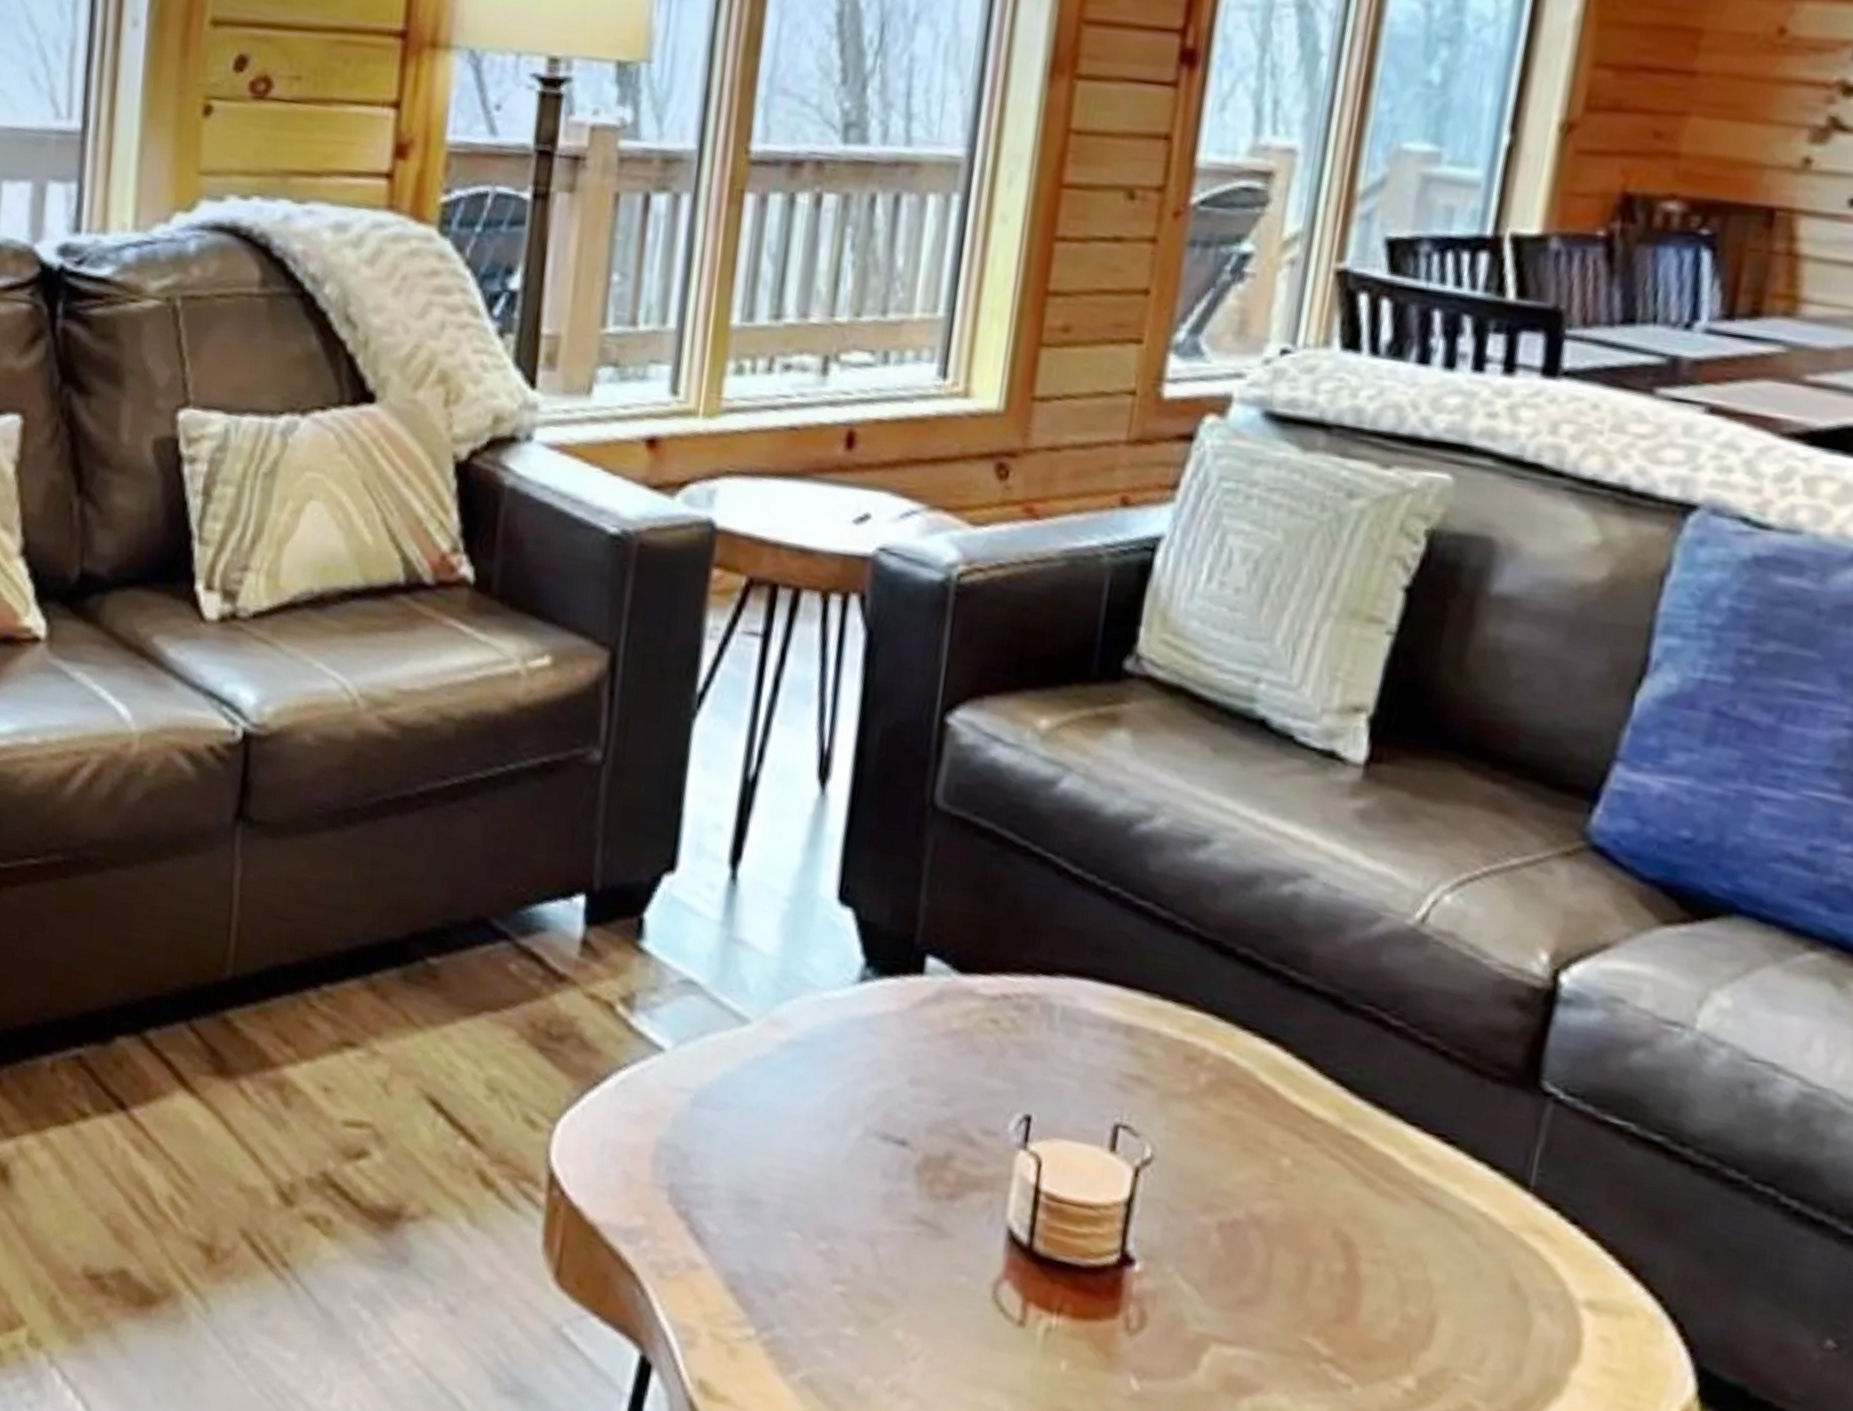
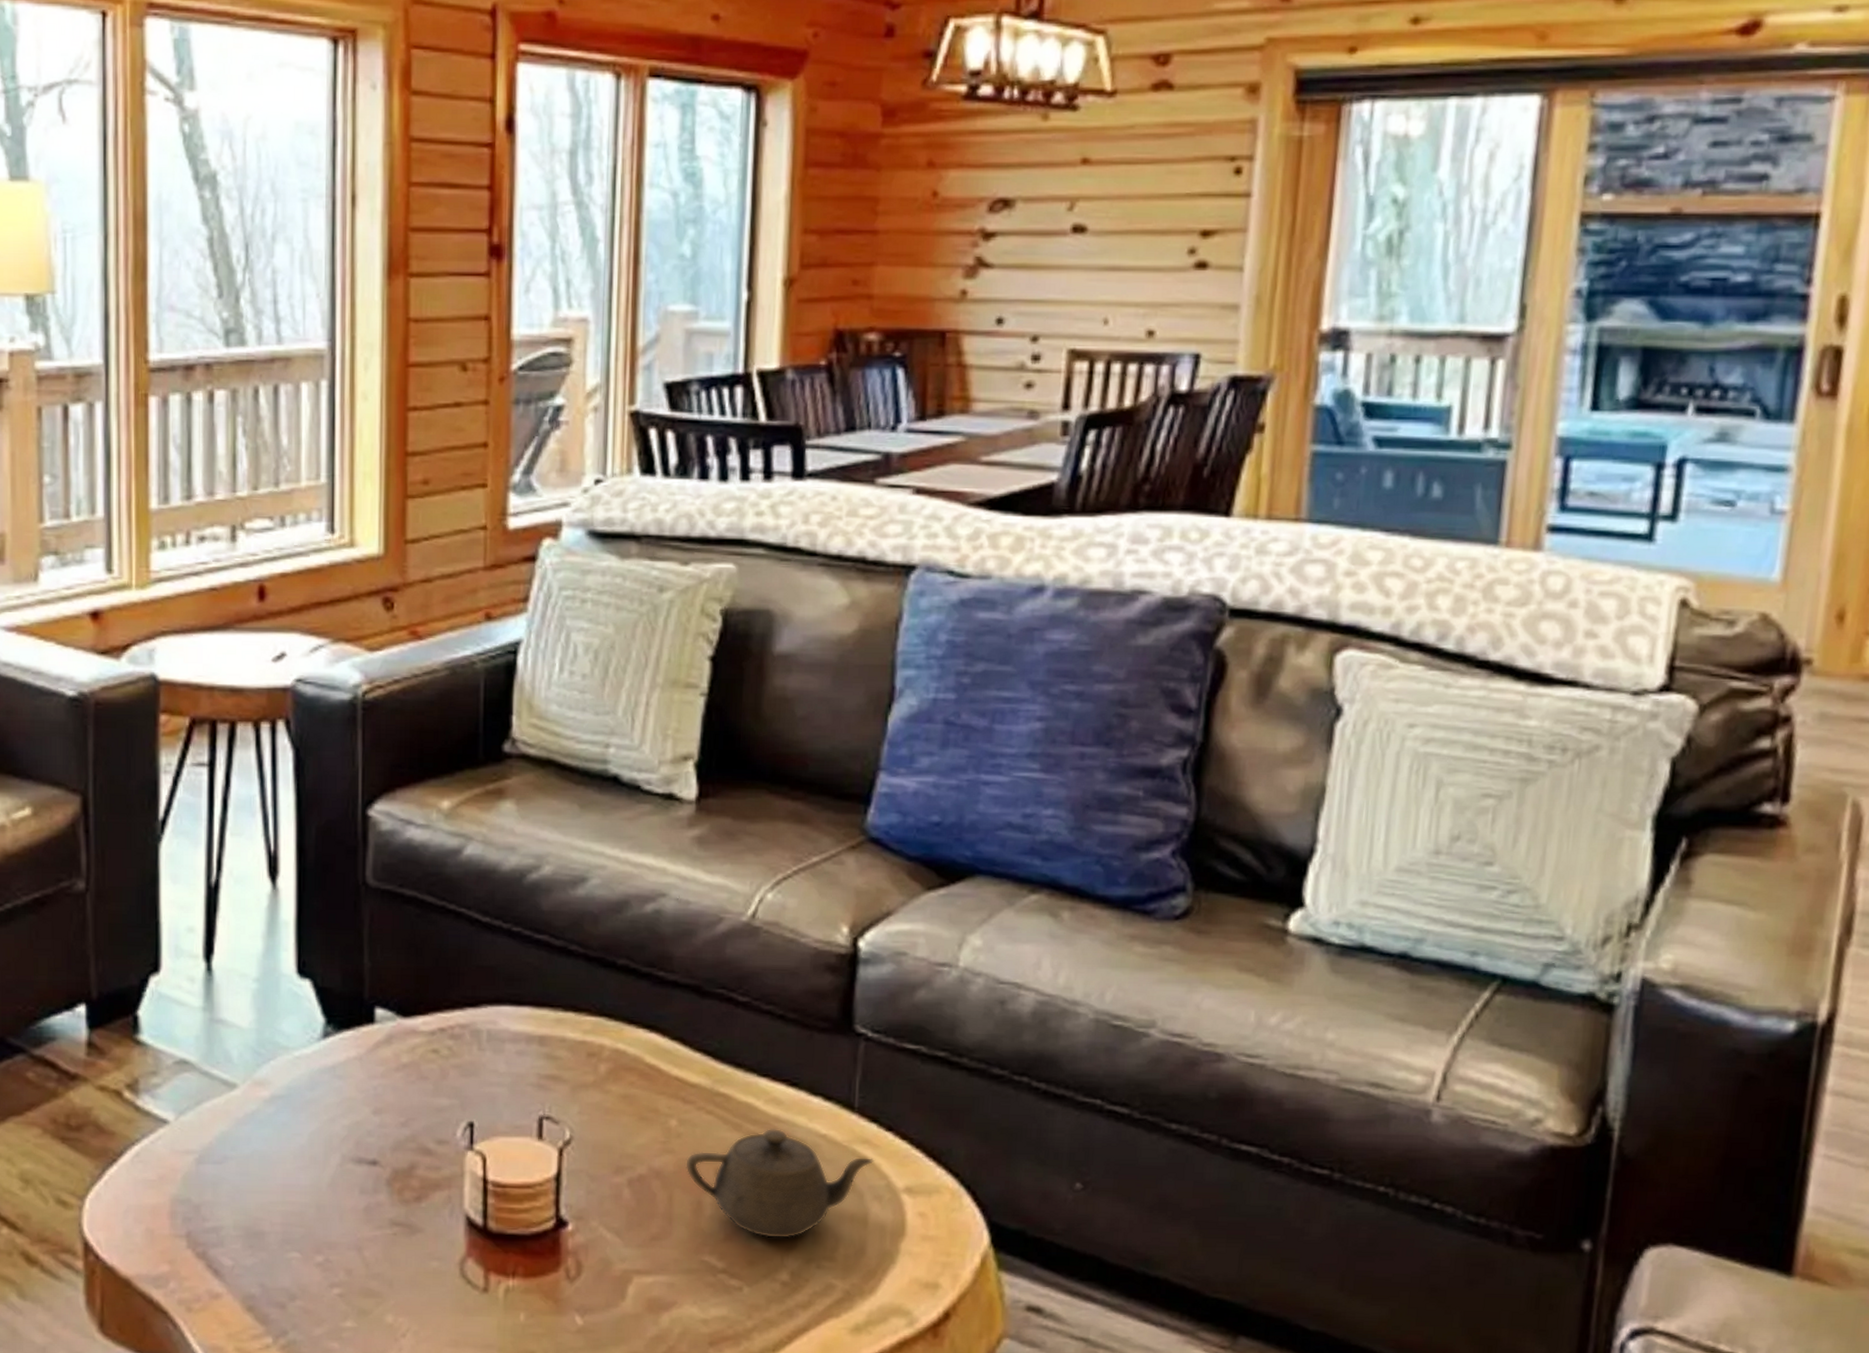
teapot: none [1295,1191,1549,1336] -> present [685,1128,875,1239]

